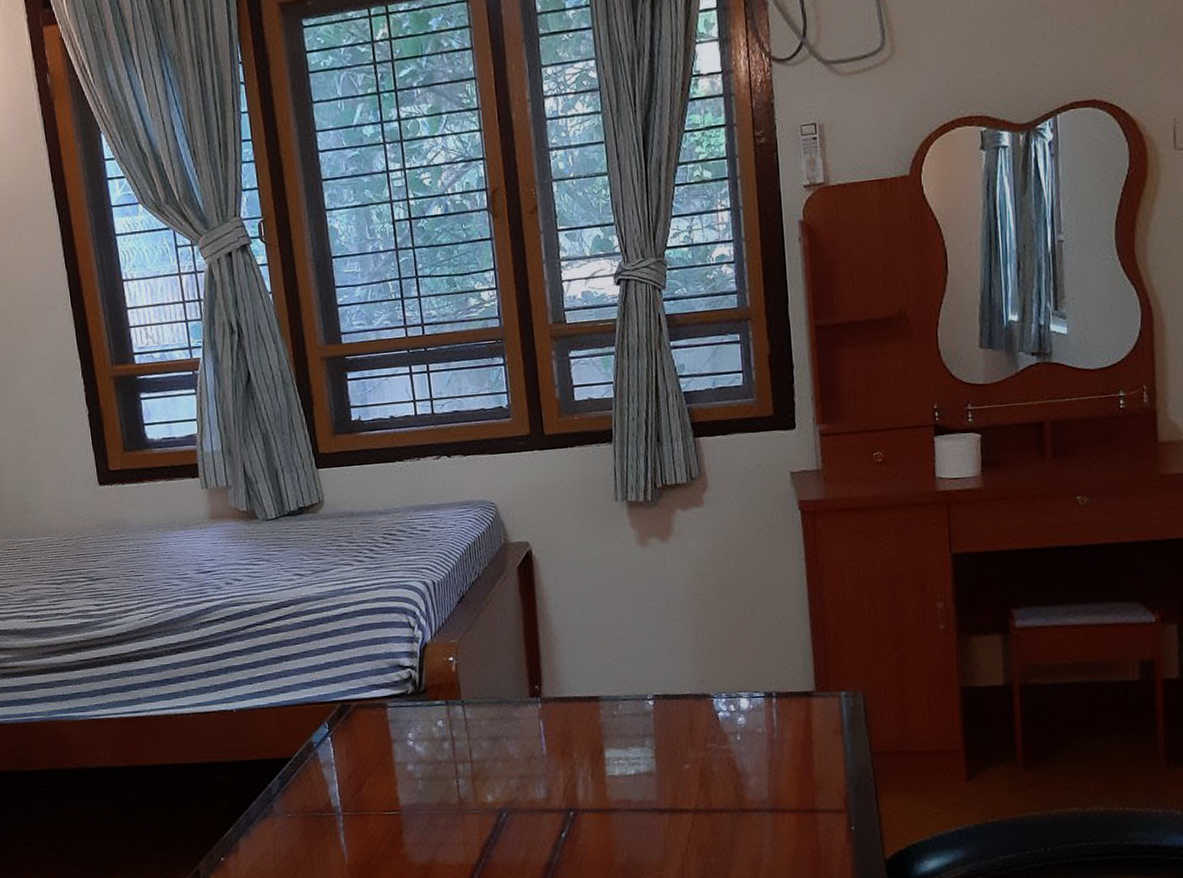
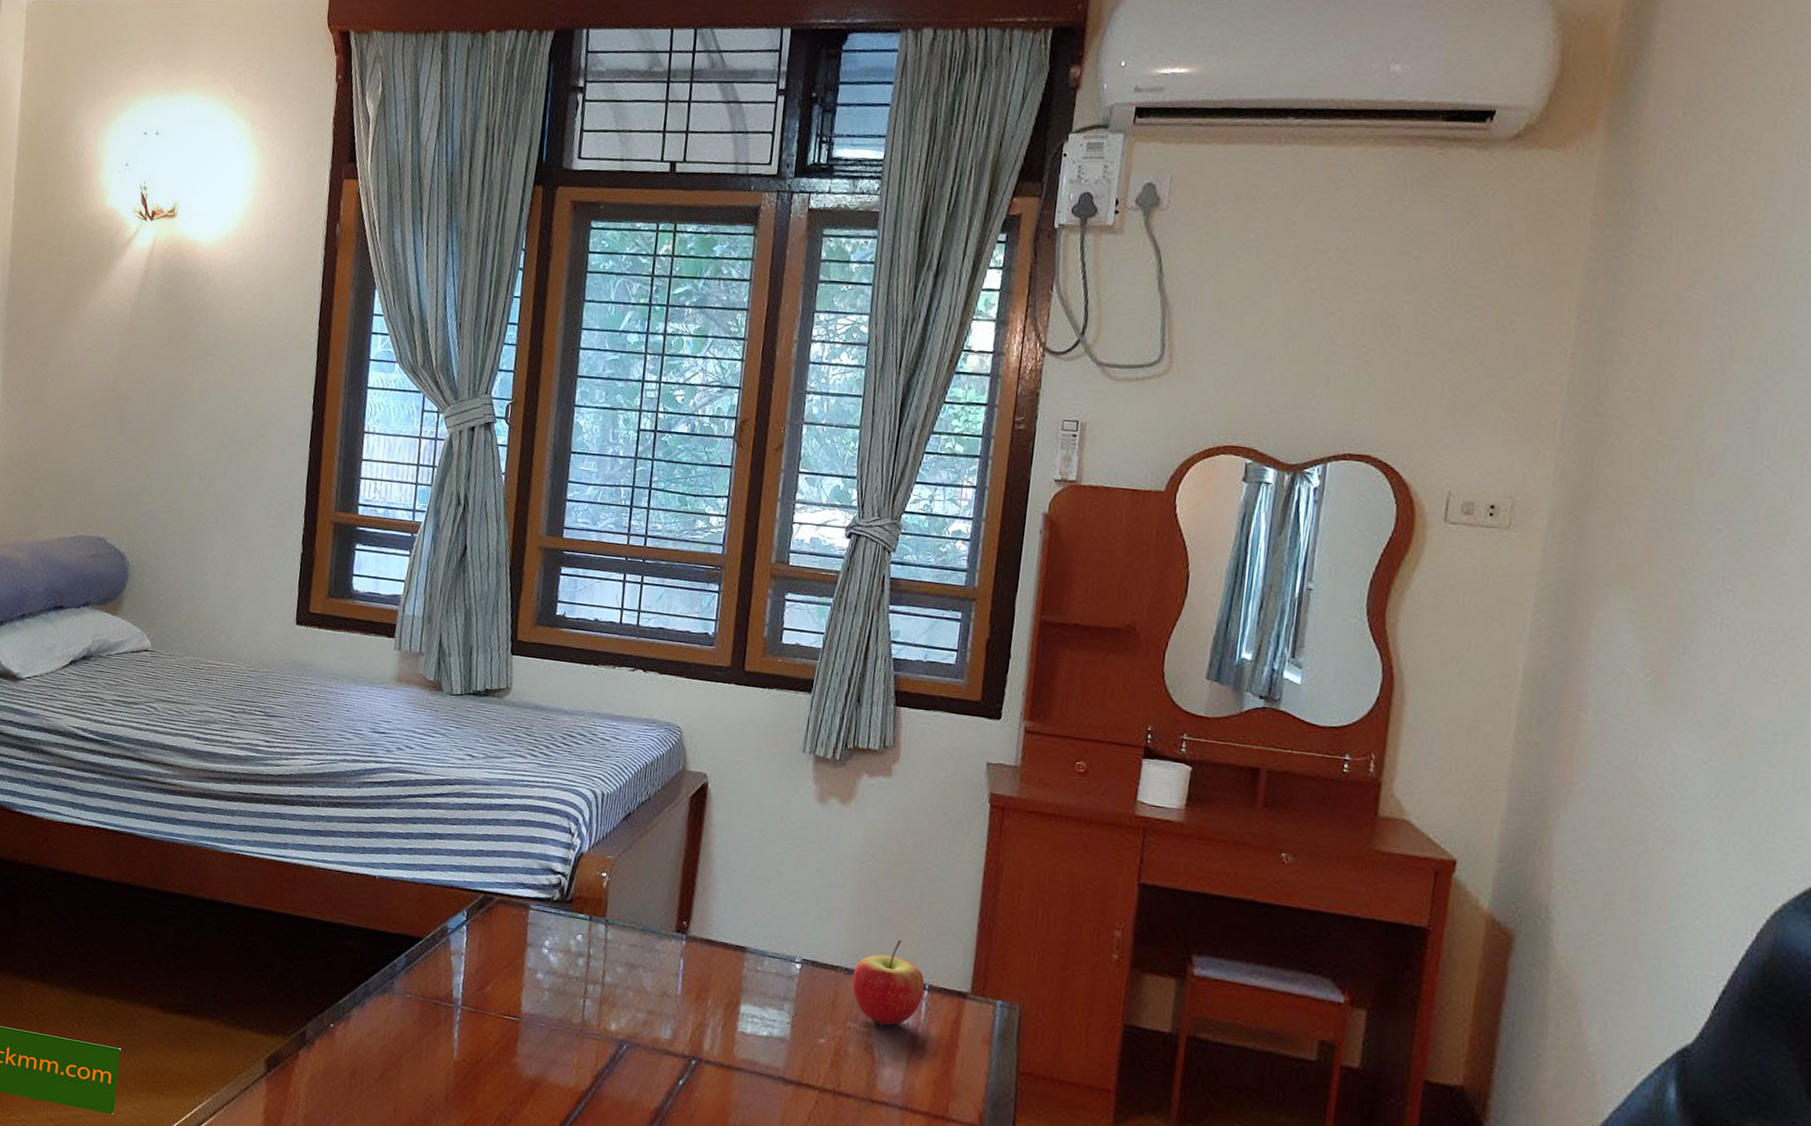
apple: none [703,656,773,738] -> present [852,939,925,1026]

